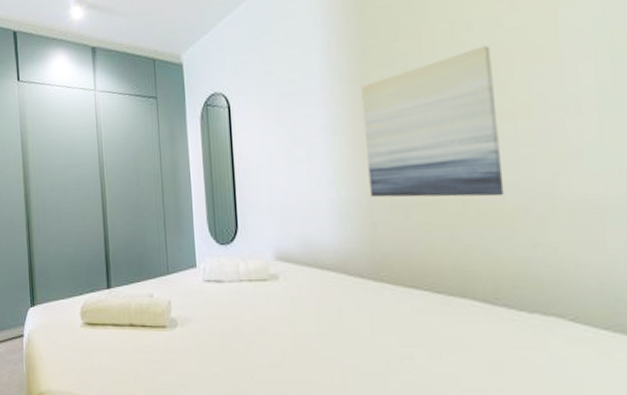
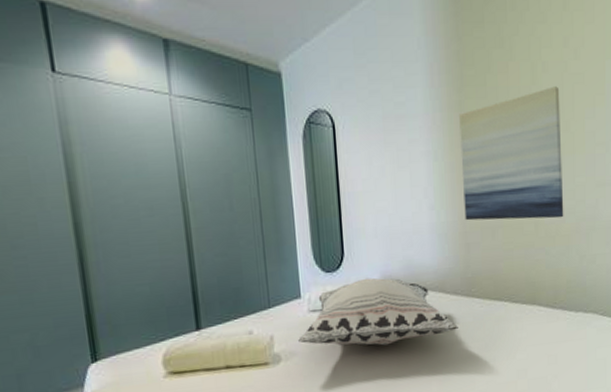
decorative pillow: none [193,253,364,324] -> present [298,278,458,346]

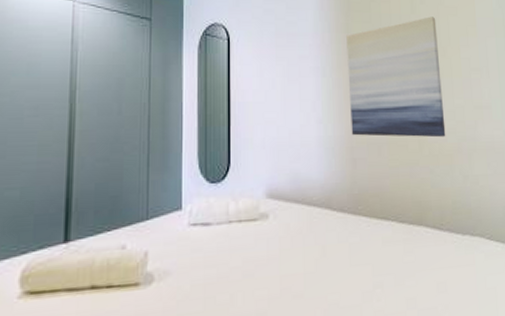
decorative pillow: present [298,278,458,346] -> none [175,190,345,267]

